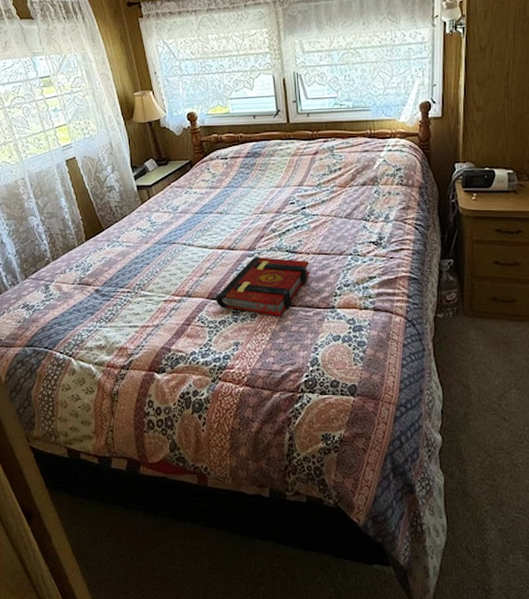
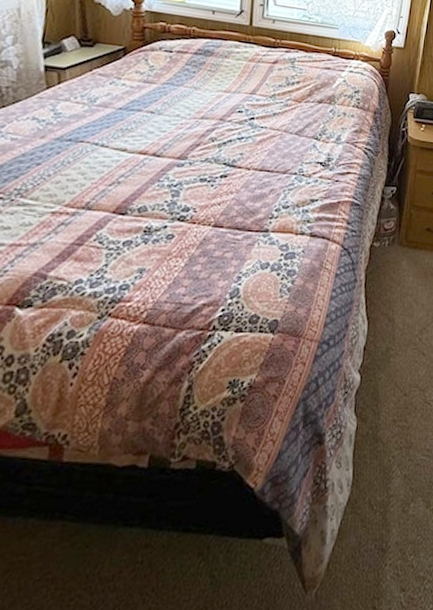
book: present [215,256,310,316] -> none [124,166,248,239]

